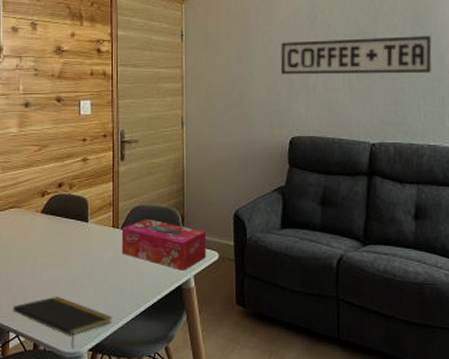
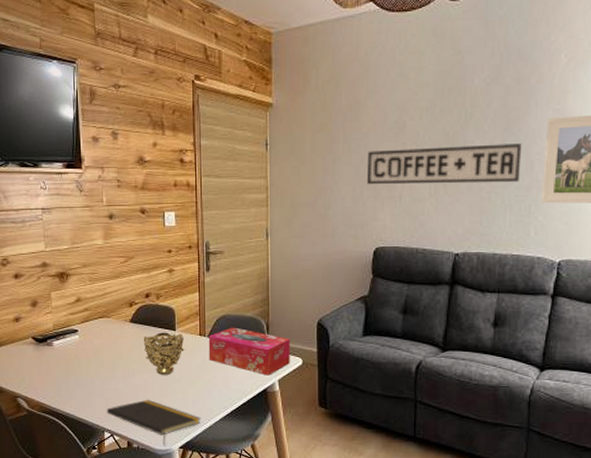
decorative bowl: none [55,223,97,270] -> present [144,332,185,375]

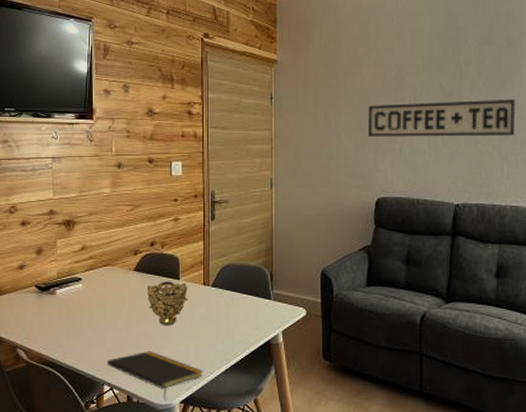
tissue box: present [208,327,290,376] -> none [212,276,294,327]

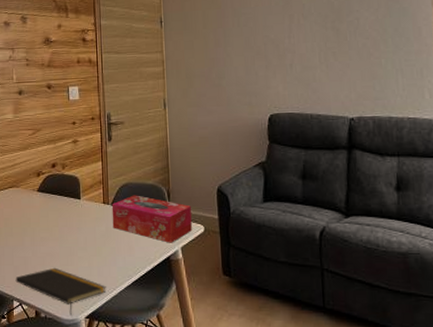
decorative bowl: present [148,281,188,325] -> none [51,201,90,243]
tissue box: none [212,276,294,327] -> present [111,195,192,243]
sign: present [368,99,516,138] -> none [256,10,409,55]

